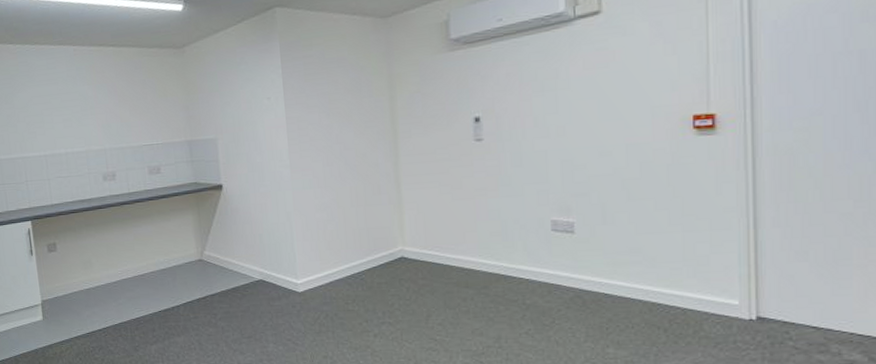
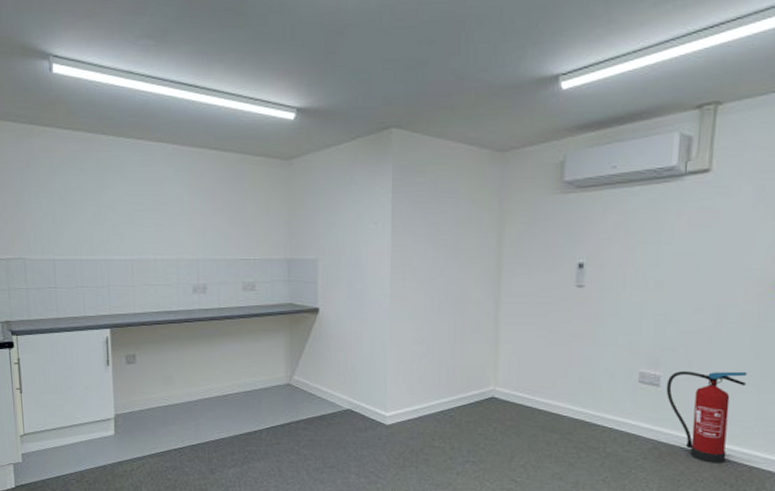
fire extinguisher: none [581,211,668,308] -> present [666,371,748,464]

